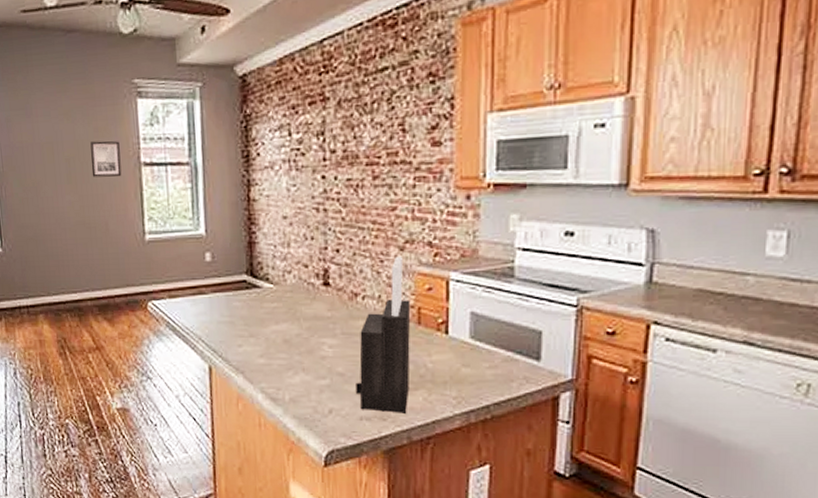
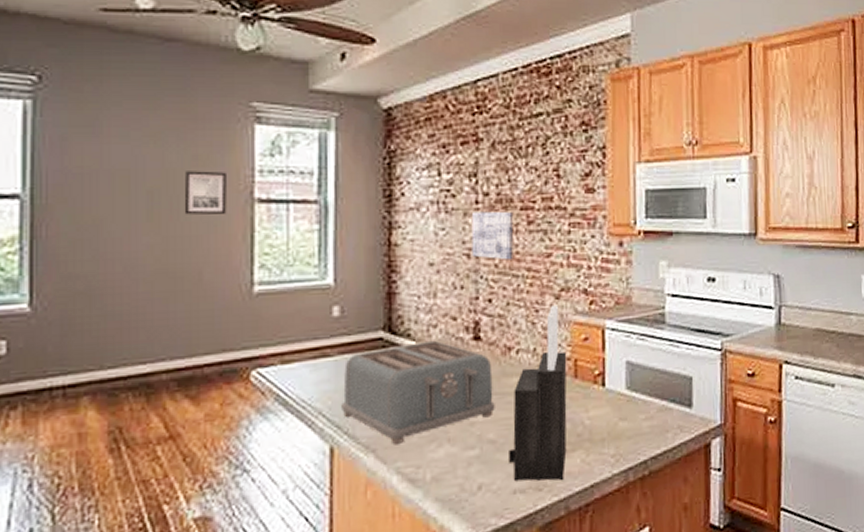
toaster: none [216,284,343,368] -> present [341,340,495,444]
wall art: none [319,167,360,214] -> present [471,211,514,260]

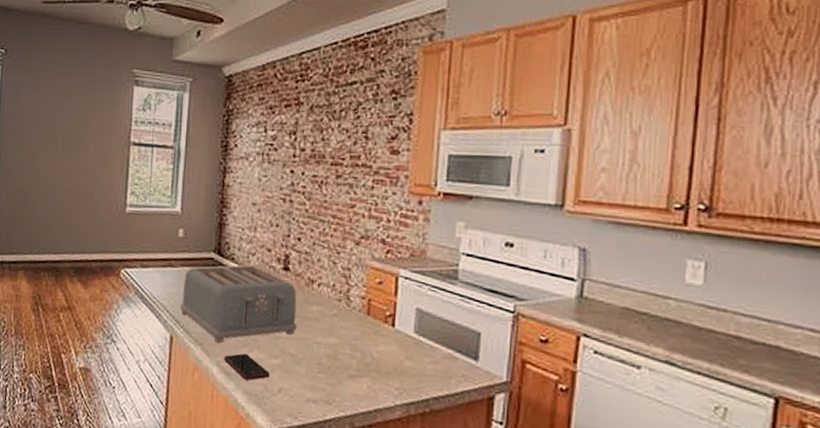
wall art: present [184,171,227,215] -> none [85,119,113,152]
smartphone: none [406,451,466,484] -> present [224,353,270,381]
wall art: present [471,211,514,260] -> none [287,164,325,207]
knife block: present [509,306,567,482] -> none [305,250,362,399]

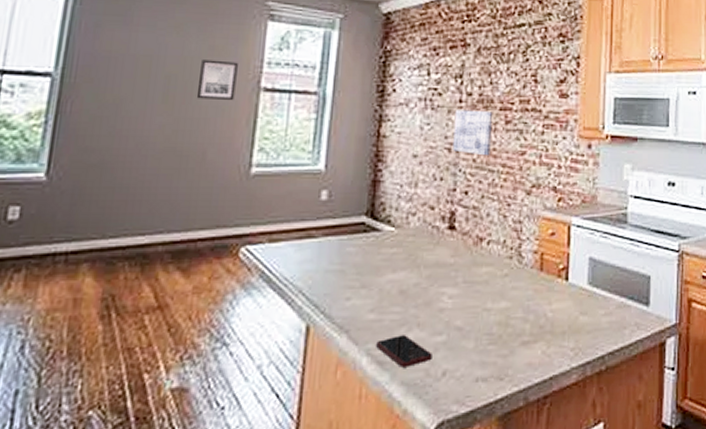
wall art: none [85,119,113,152] -> present [196,59,238,100]
toaster: present [180,265,297,343] -> none [320,227,464,326]
wall art: none [287,164,325,207] -> present [453,110,493,156]

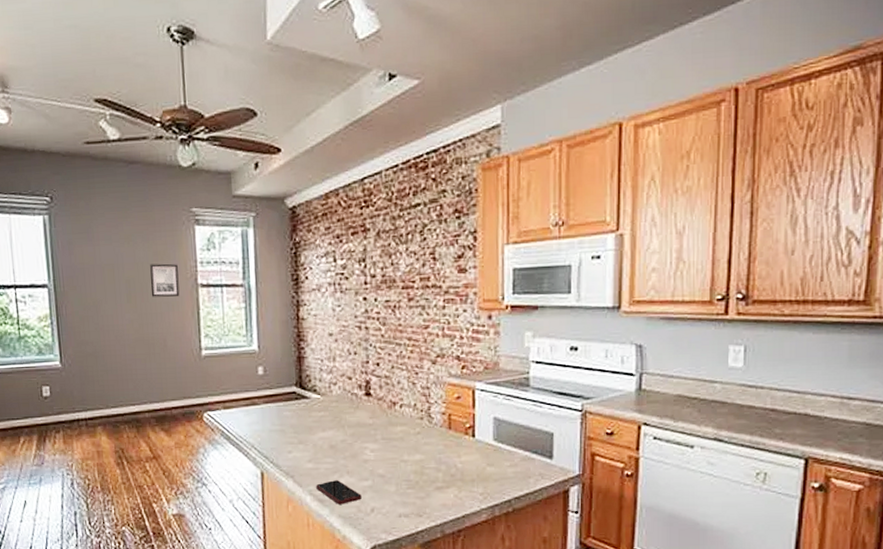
wall art: present [453,110,493,156] -> none [361,290,397,331]

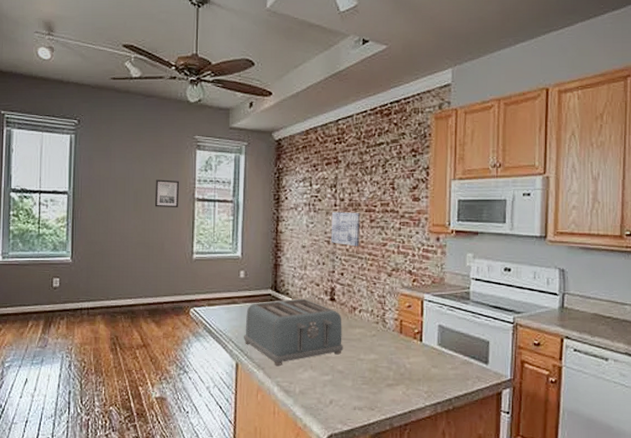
toaster: none [268,395,384,472] -> present [244,298,343,366]
smartphone: present [316,480,362,505] -> none [283,374,322,396]
wall art: none [361,290,397,331] -> present [331,212,361,247]

